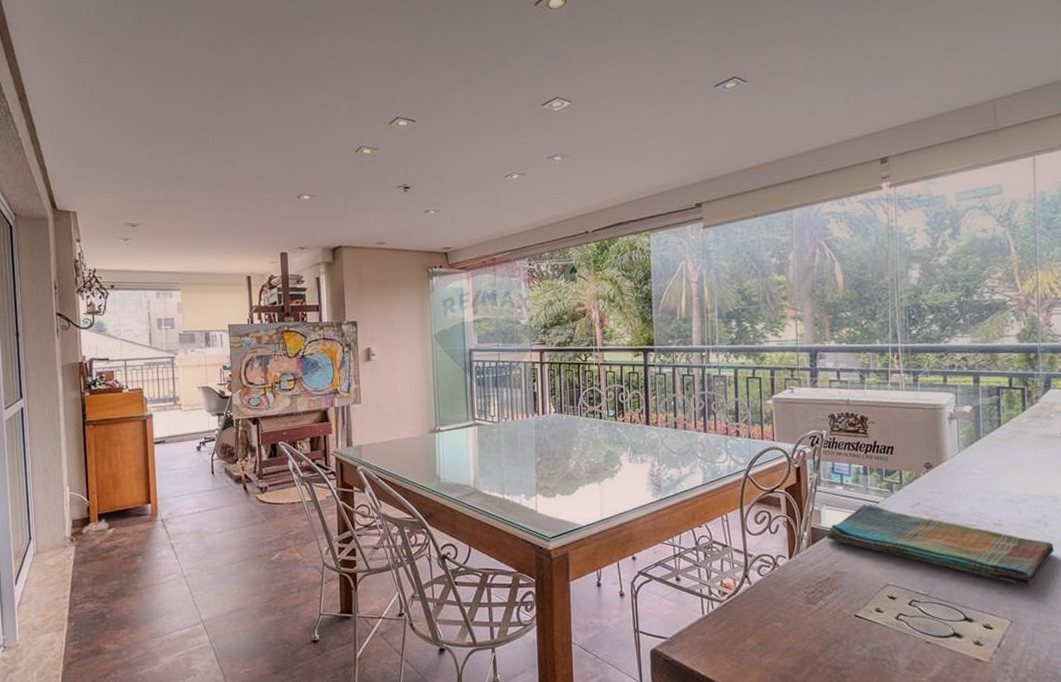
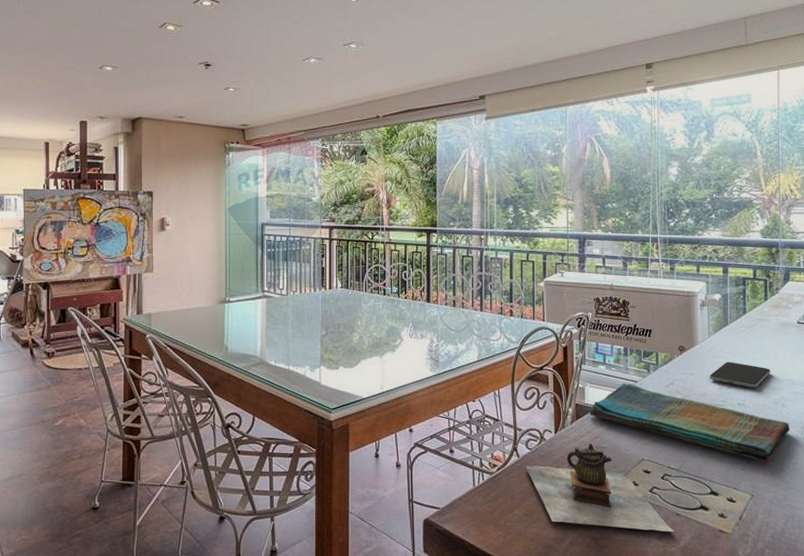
teapot: none [759,569,925,661] -> present [526,443,675,532]
smartphone: none [960,478,1031,507] -> present [709,362,771,388]

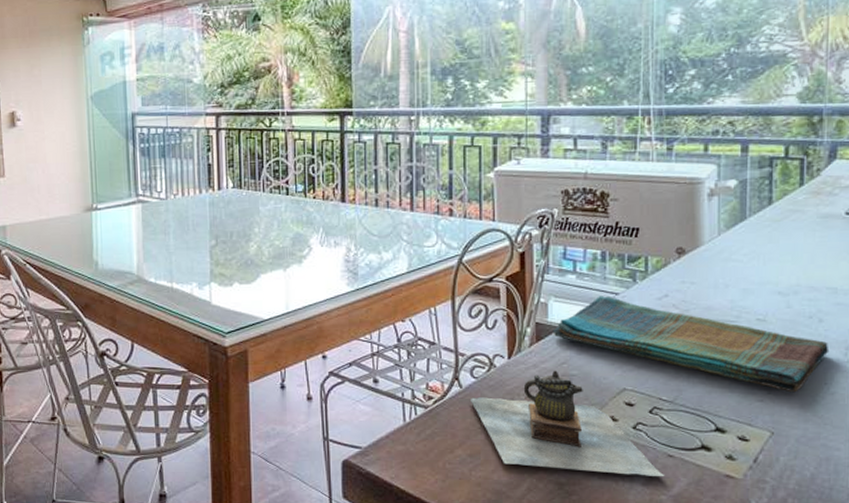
smartphone: present [709,362,771,388] -> none [718,266,805,299]

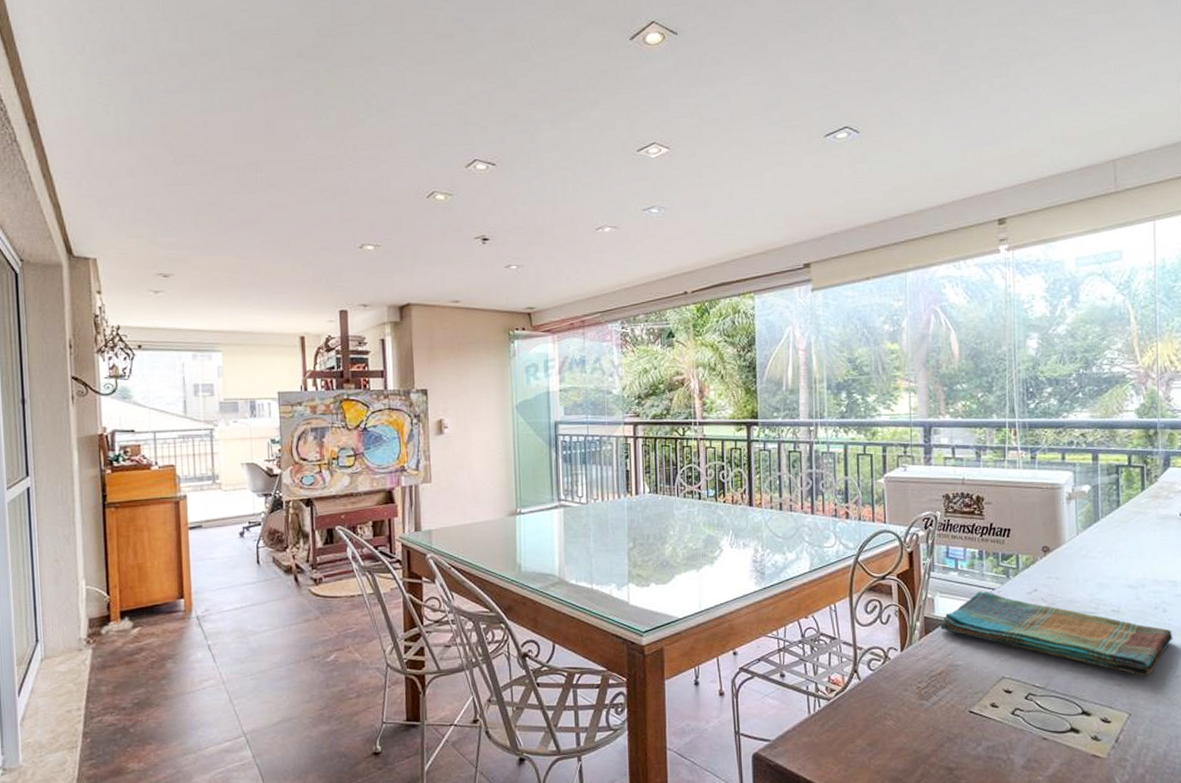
teapot: present [471,370,665,476] -> none [869,661,1041,759]

